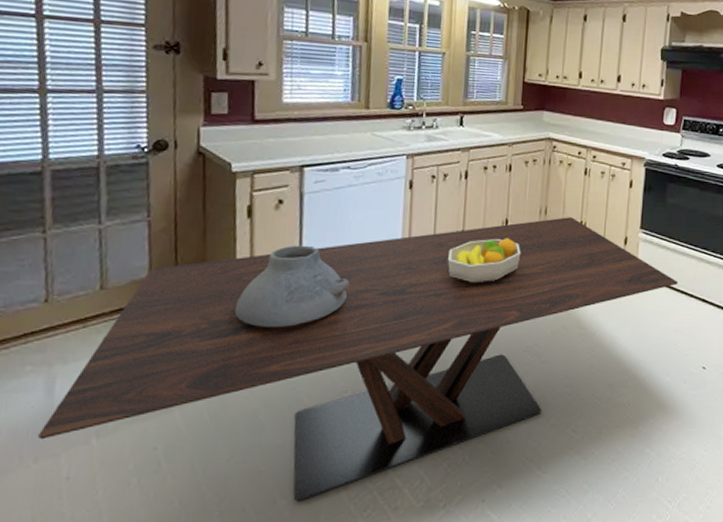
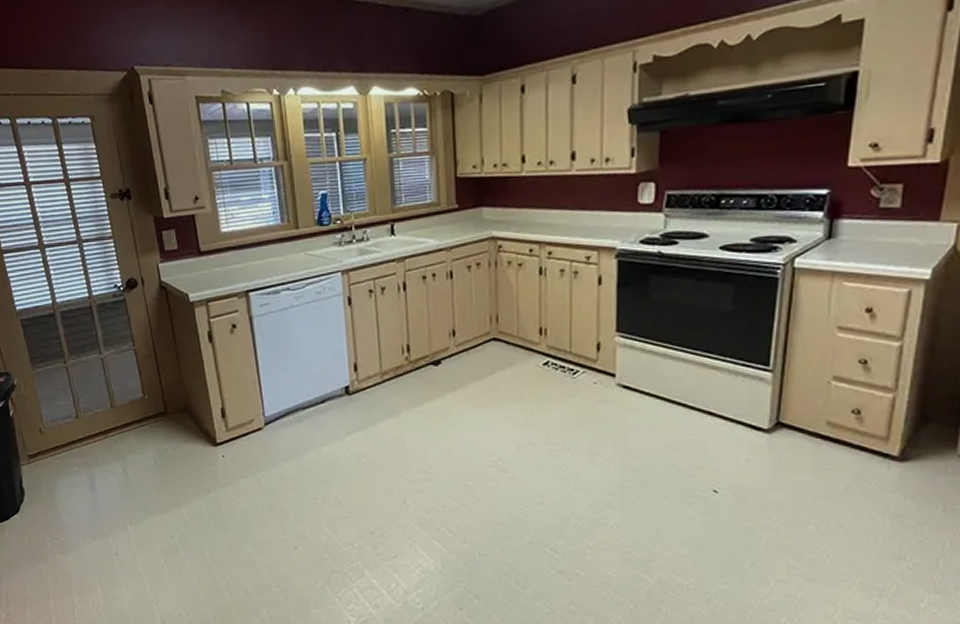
dining table: present [38,217,678,502] -> none [92,324,673,591]
vase: present [234,245,349,327] -> none [212,365,306,439]
fruit bowl: present [448,238,521,283] -> none [396,350,474,398]

